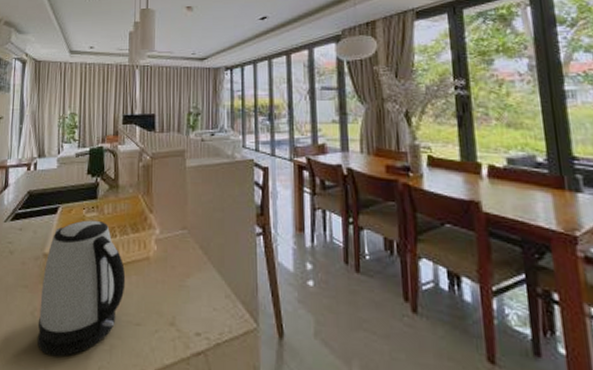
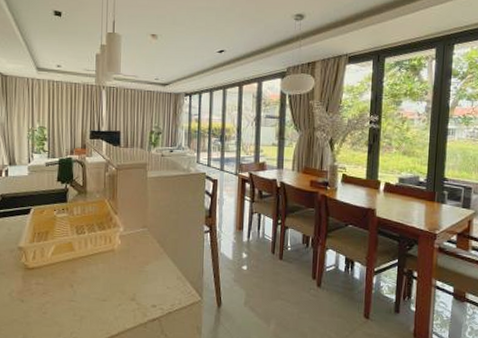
kettle: present [38,220,126,357] -> none [15,219,94,327]

